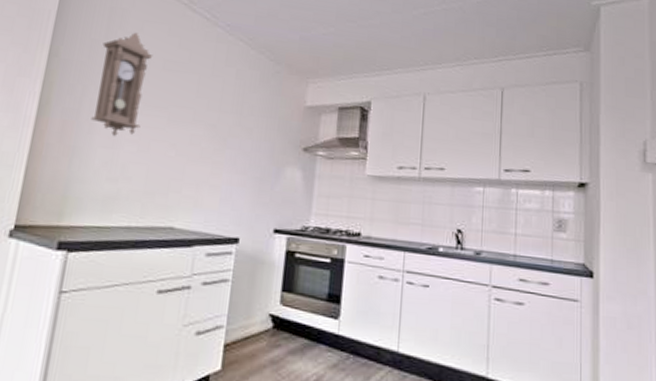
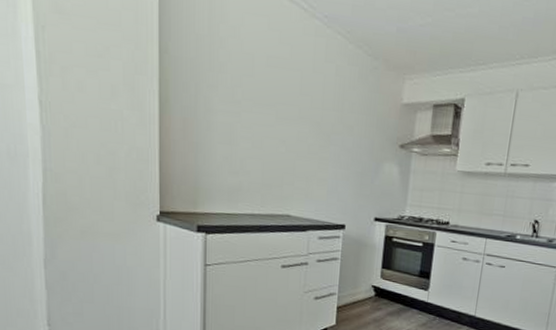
pendulum clock: present [91,32,154,137] -> none [207,26,256,134]

